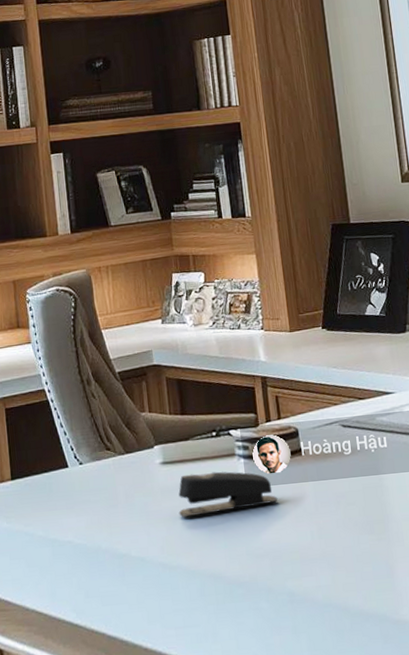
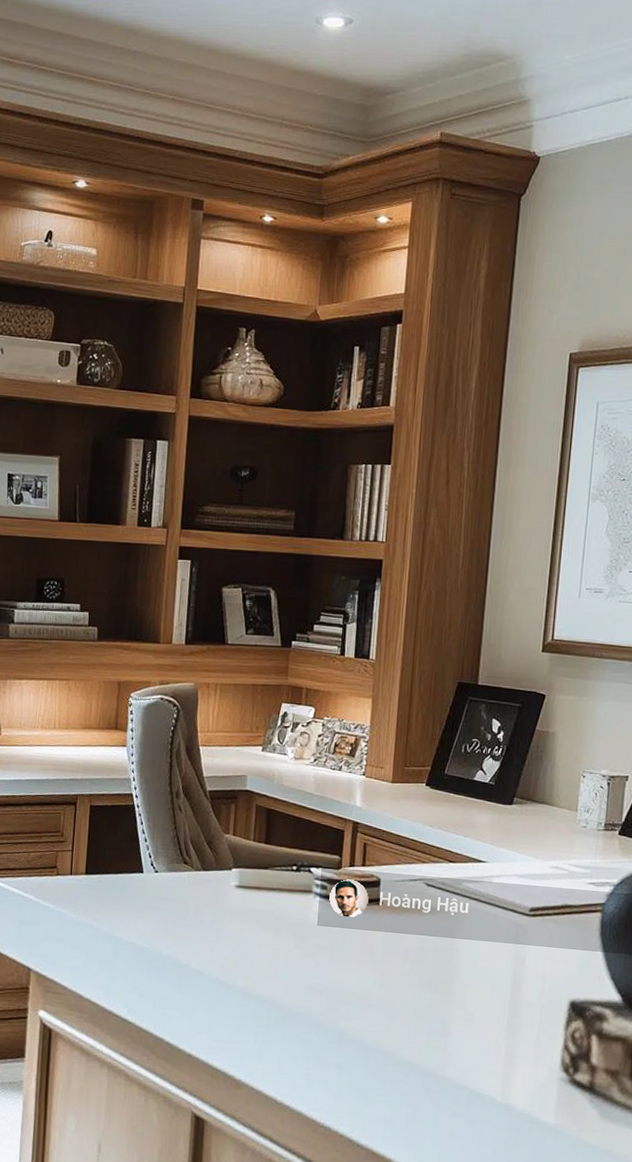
stapler: present [178,471,278,518] -> none [244,901,347,945]

